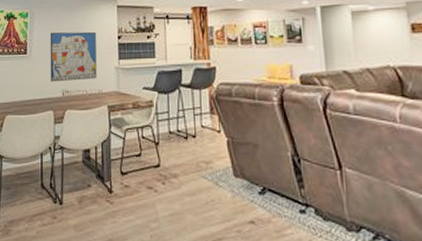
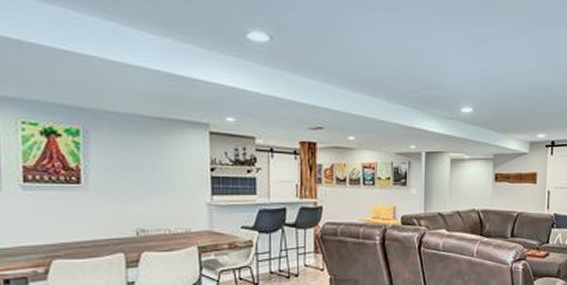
wall art: present [50,31,97,82] -> none [115,157,184,220]

